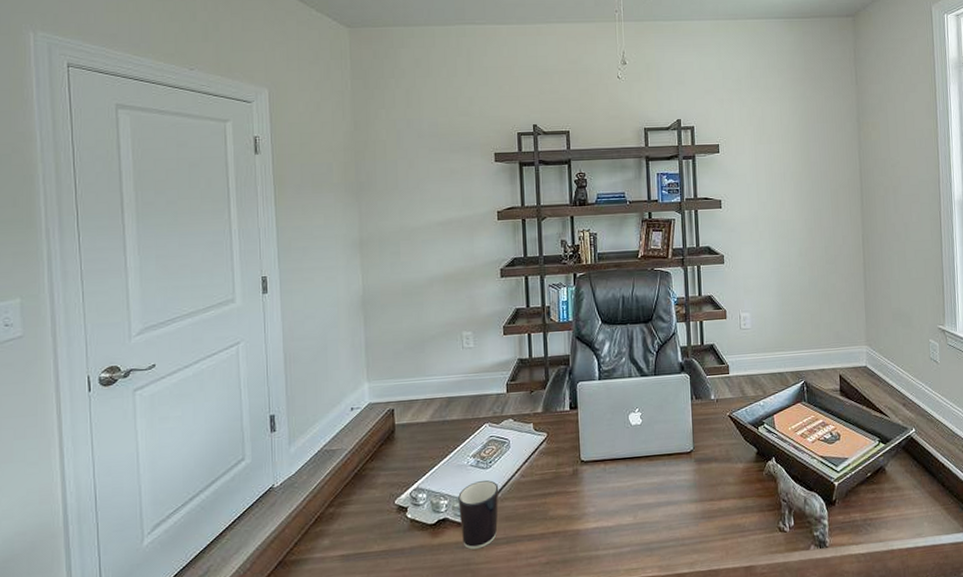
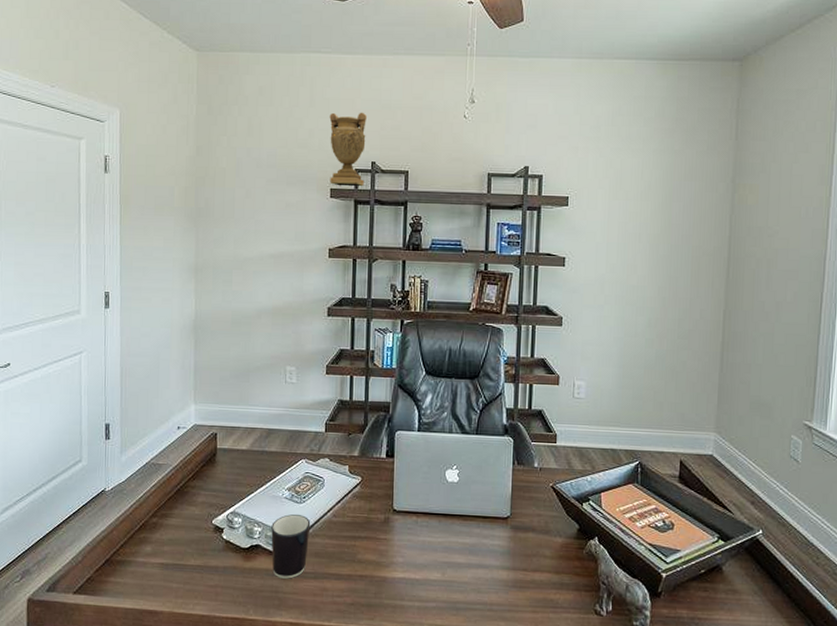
decorative urn: none [488,78,528,150] -> present [329,112,367,187]

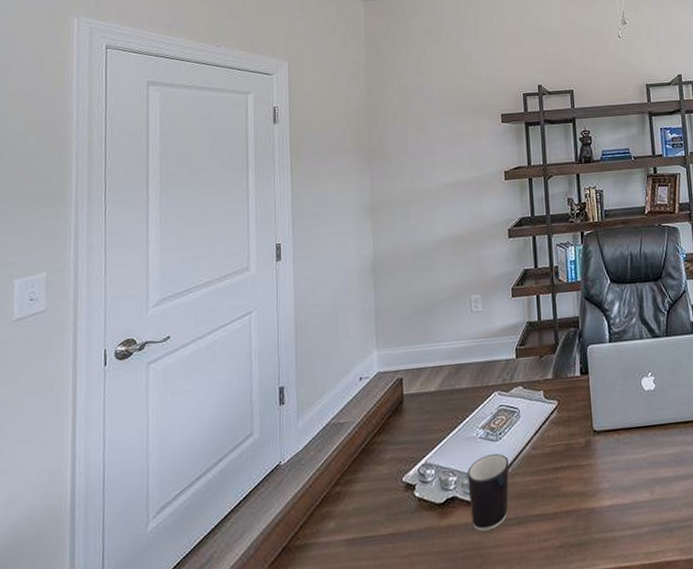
decorative urn: present [329,112,367,187] -> none [495,41,533,111]

